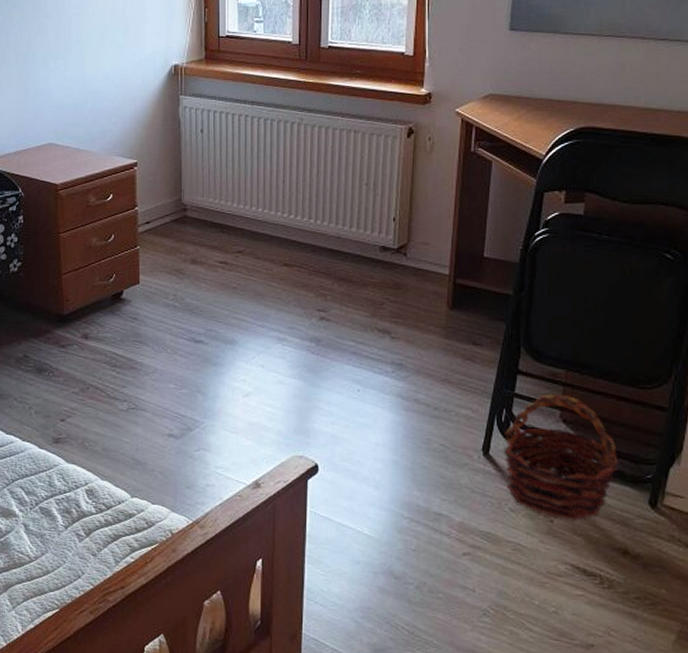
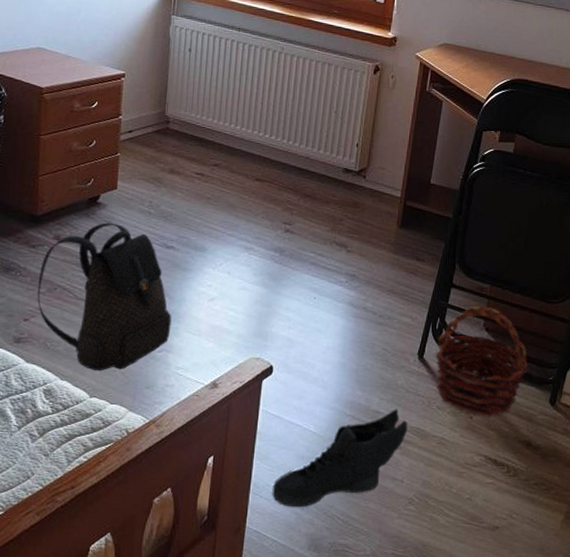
backpack: none [70,318,207,471] -> present [37,222,172,372]
sneaker: none [328,510,477,616] -> present [272,409,408,508]

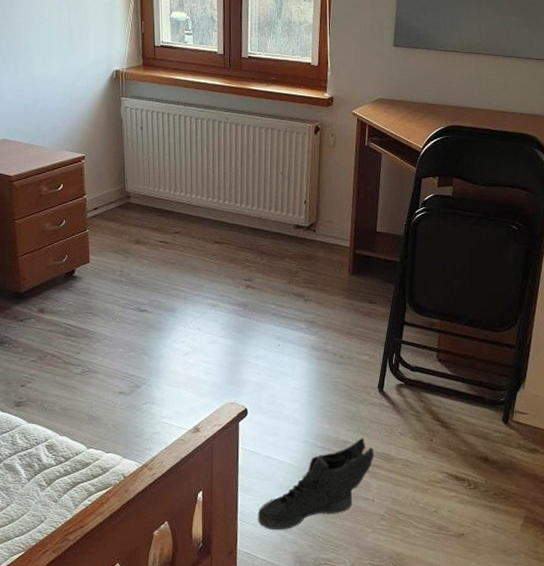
backpack: present [37,222,172,372] -> none [29,293,152,426]
basket: present [436,305,528,417] -> none [395,339,480,438]

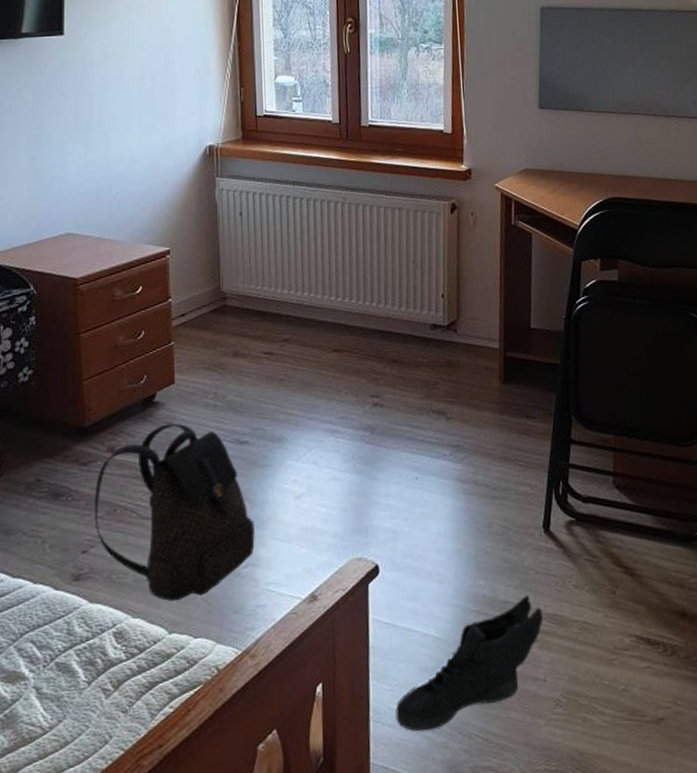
backpack: none [29,293,152,426] -> present [94,423,255,602]

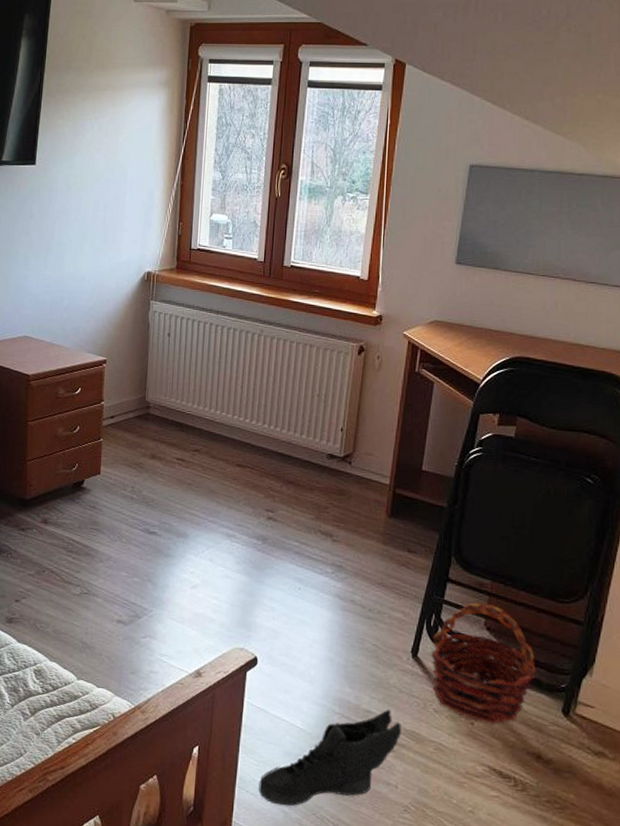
backpack: present [94,423,255,602] -> none [27,507,155,655]
basket: none [563,460,670,589] -> present [432,602,536,724]

